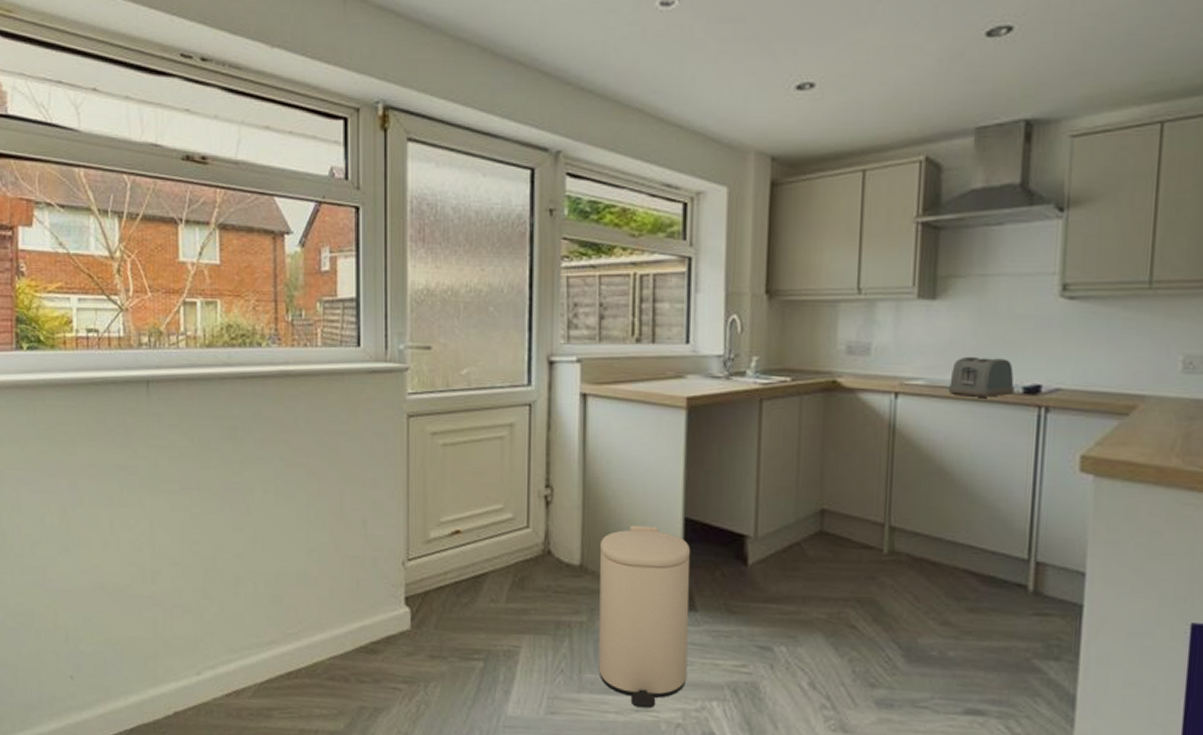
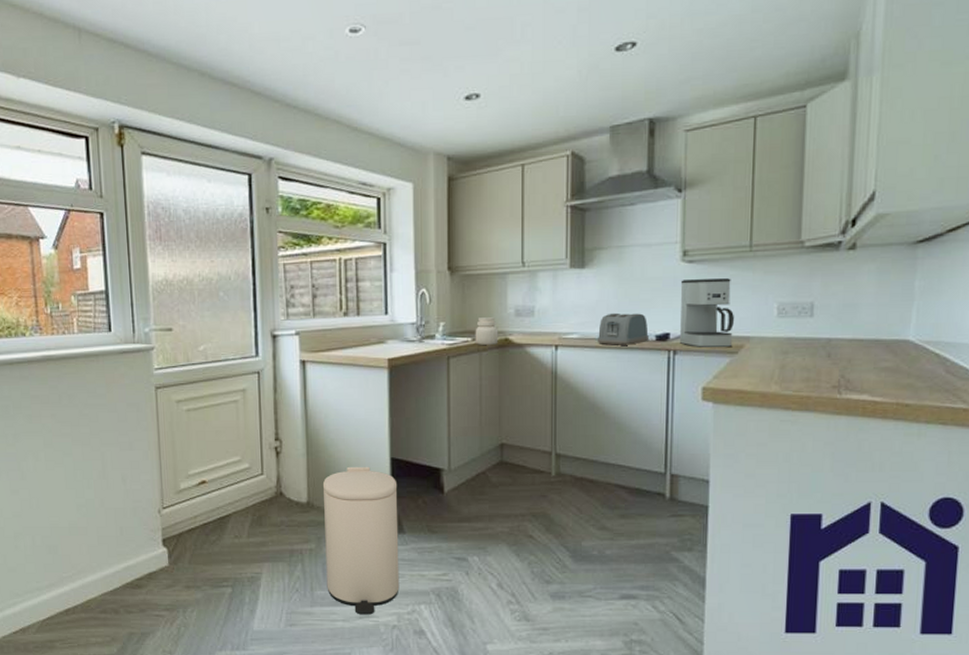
jar: none [795,353,825,389] -> present [475,317,499,346]
coffee maker: none [1054,320,1127,408] -> present [680,278,735,348]

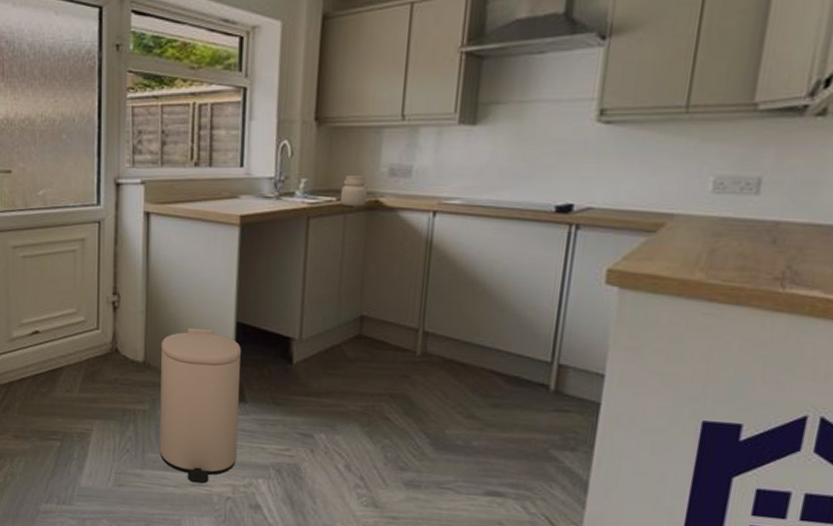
toaster: present [598,312,649,346] -> none [484,177,547,216]
coffee maker: present [680,278,735,348] -> none [585,143,658,226]

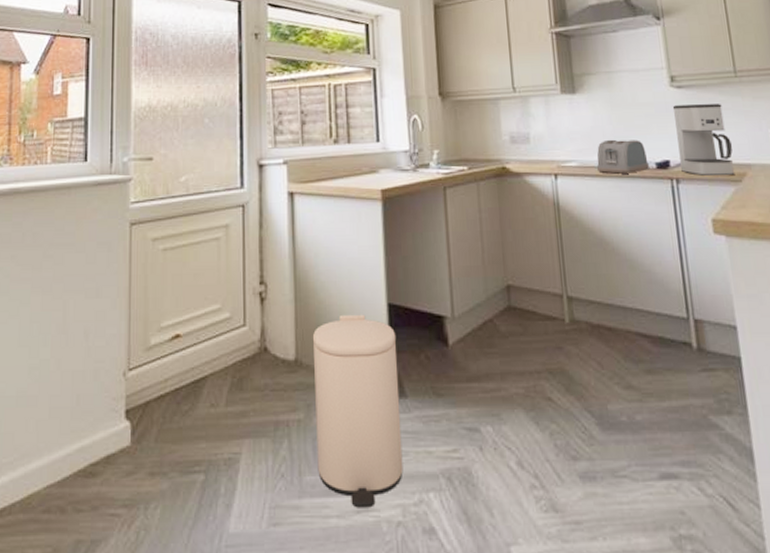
jar: present [340,175,368,208] -> none [470,144,496,175]
toaster: none [484,177,547,216] -> present [597,139,649,174]
coffee maker: none [585,143,658,226] -> present [672,104,735,177]

